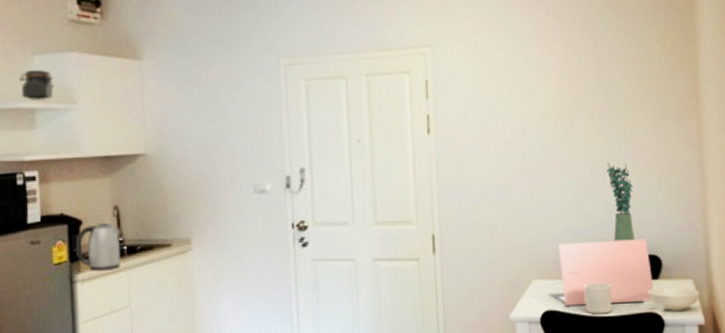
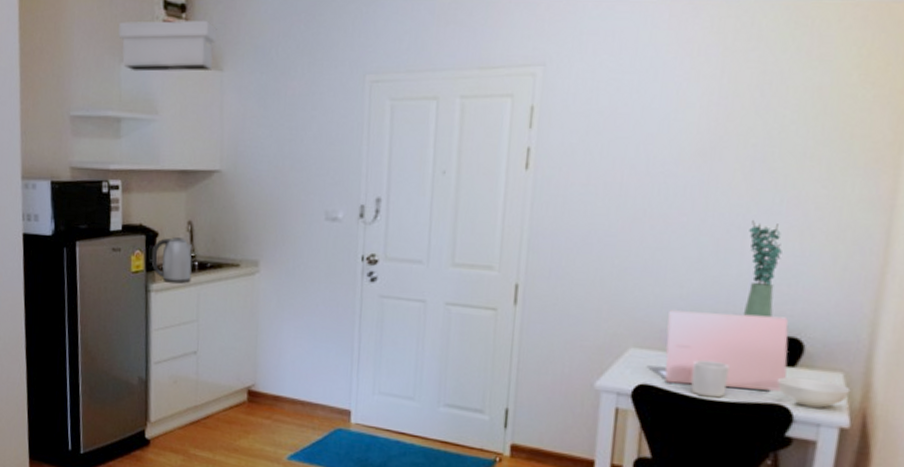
jar: present [19,70,54,102] -> none [108,78,139,111]
storage box: none [28,14,133,63] -> present [118,20,217,72]

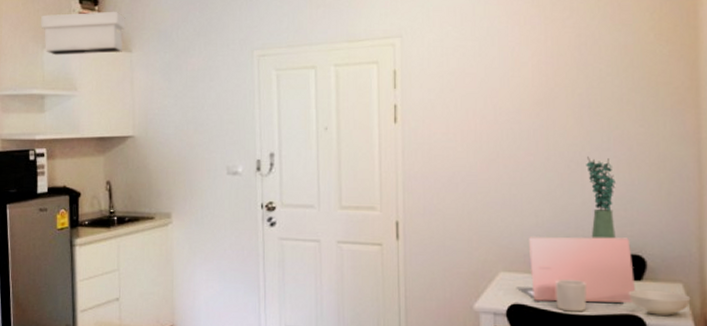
kettle: present [152,237,192,285] -> none [76,196,112,238]

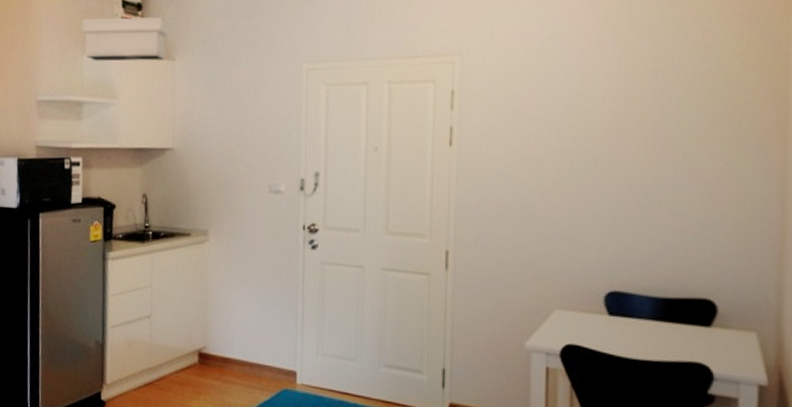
laptop: present [516,237,635,303] -> none [572,274,703,350]
mug: present [556,279,587,312] -> none [615,320,649,357]
vase: present [586,157,616,239] -> none [657,191,688,281]
bowl: present [628,289,691,316] -> none [695,336,765,366]

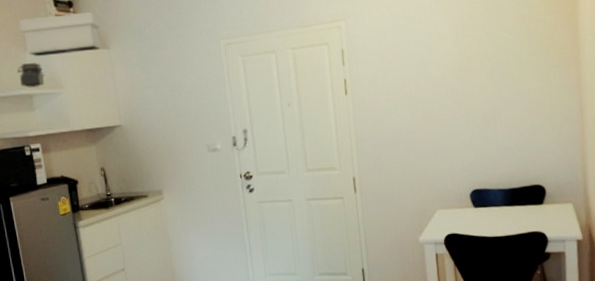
jar: none [71,67,99,95] -> present [17,63,45,89]

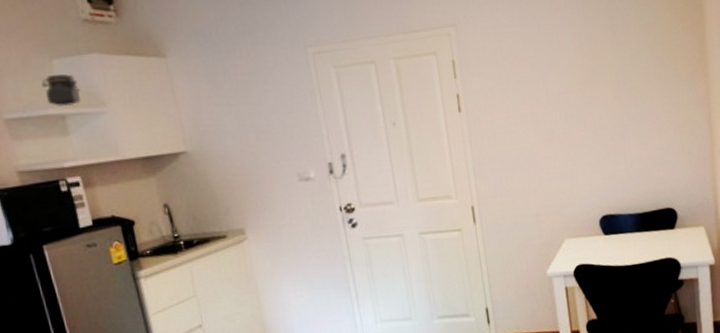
storage box: present [18,11,101,57] -> none [38,10,154,67]

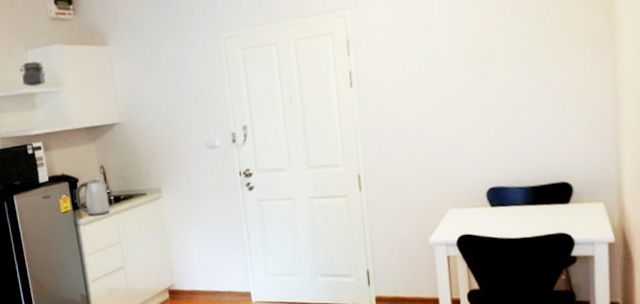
kettle: none [132,221,180,268] -> present [76,180,110,217]

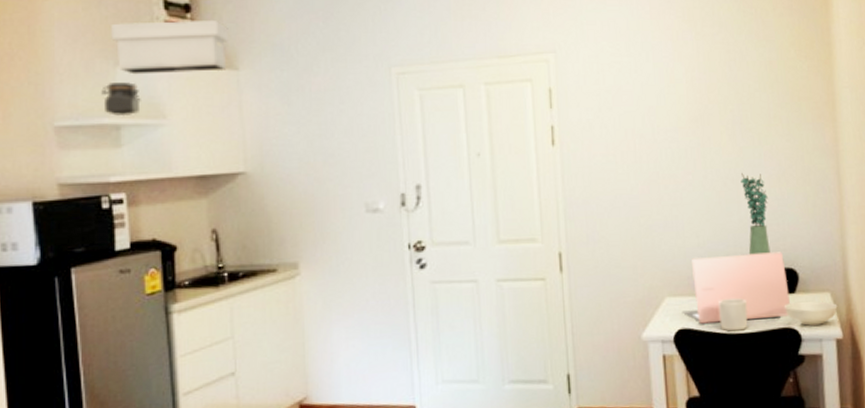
storage box: none [20,8,100,56] -> present [109,19,228,75]
kettle: present [76,180,110,217] -> none [172,249,221,302]
laptop: none [464,168,564,231] -> present [682,252,790,324]
mug: none [497,208,524,237] -> present [719,298,748,332]
vase: none [519,100,547,172] -> present [741,173,771,255]
bowl: none [558,210,611,232] -> present [784,300,838,326]

